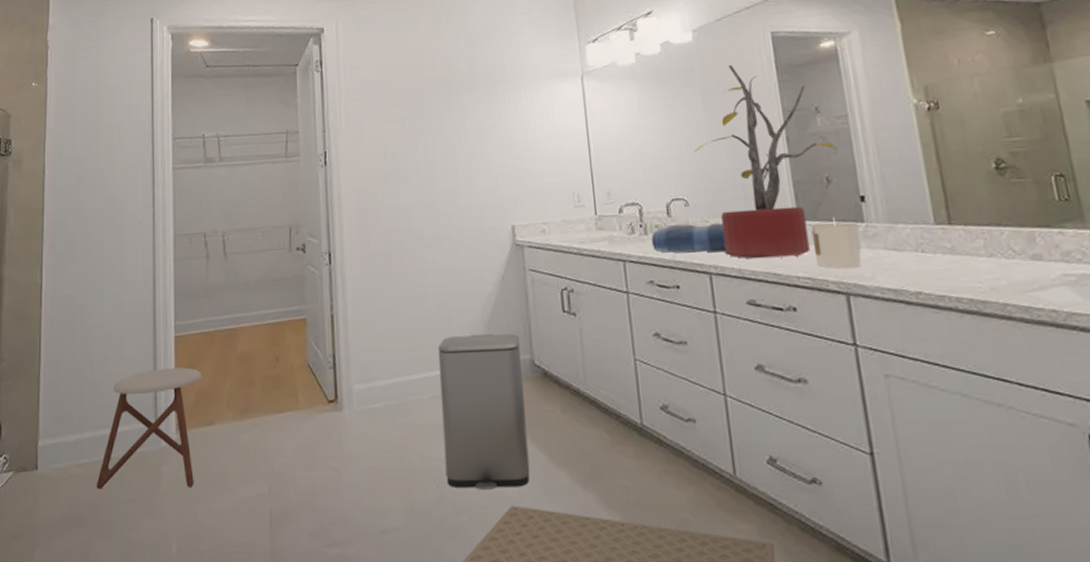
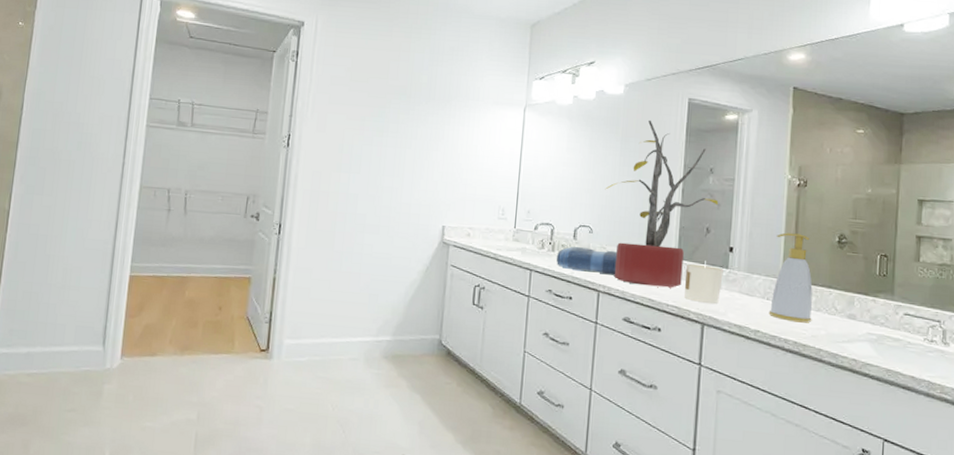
stool: present [96,367,202,490] -> none [41,301,151,406]
pedal bin: present [437,333,530,490] -> none [352,311,433,441]
soap bottle: none [916,166,986,275] -> present [768,232,813,323]

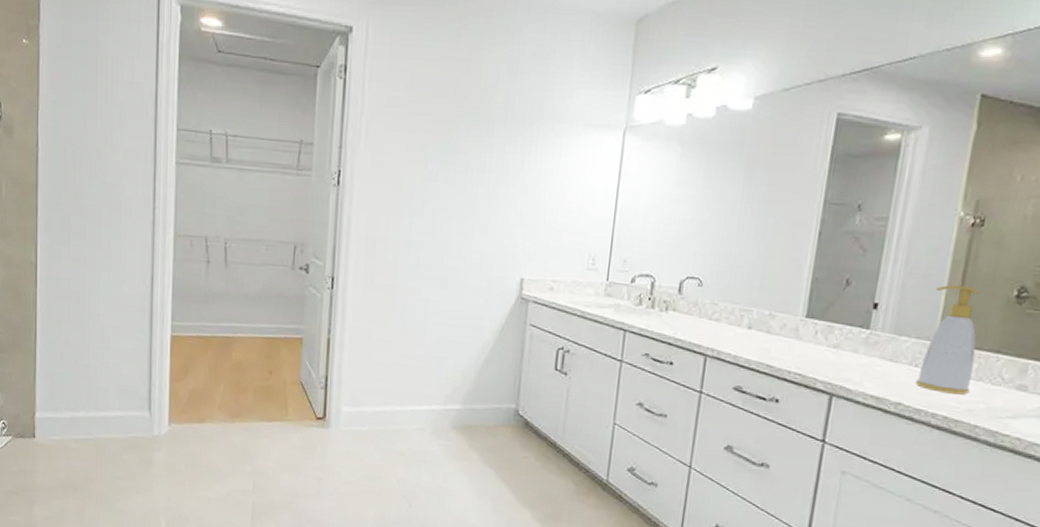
towel: present [557,246,618,275] -> none [656,302,732,337]
decorative plant: present [605,120,719,288] -> none [720,142,865,352]
candle: present [684,261,724,305] -> none [811,320,863,372]

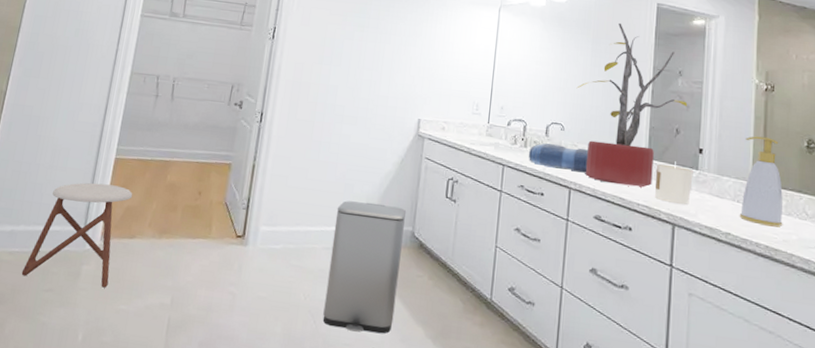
stool: none [91,364,197,474] -> present [21,183,133,288]
pedal bin: none [418,376,509,518] -> present [322,201,407,334]
towel: none [656,302,732,337] -> present [529,143,589,173]
decorative plant: none [720,142,865,352] -> present [576,22,688,188]
candle: none [811,320,863,372] -> present [655,161,693,205]

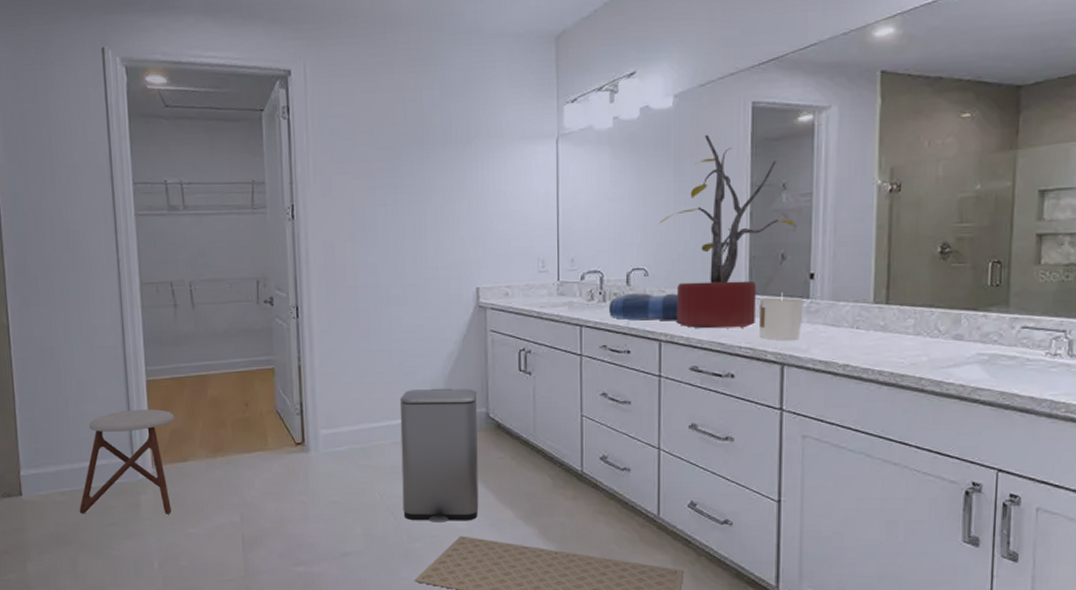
soap bottle: present [739,136,783,227] -> none [859,248,911,351]

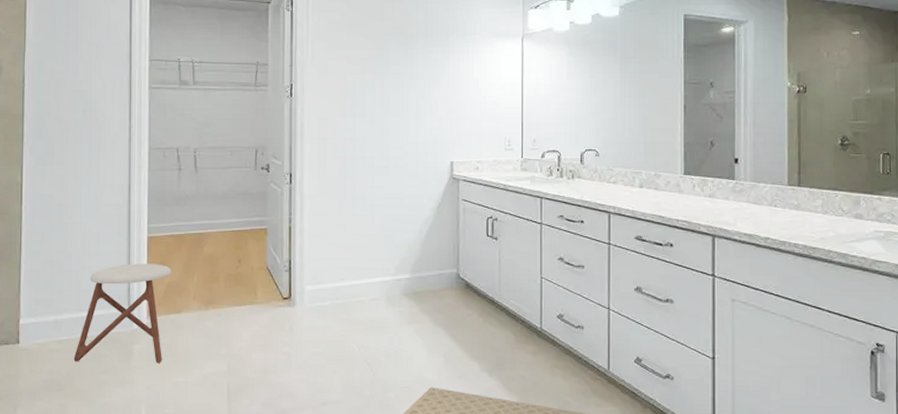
pedal bin: present [399,388,479,522] -> none [379,250,450,374]
towel: present [609,292,679,321] -> none [566,170,625,196]
decorative plant: present [659,134,795,329] -> none [608,39,721,203]
candle: present [760,293,804,341] -> none [694,174,730,216]

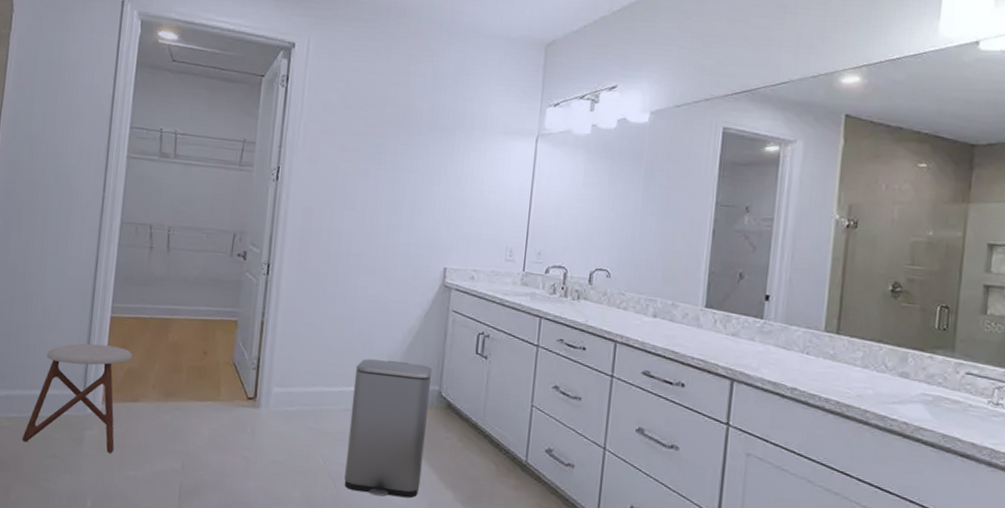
pedal bin: none [379,250,450,374] -> present [344,359,433,498]

